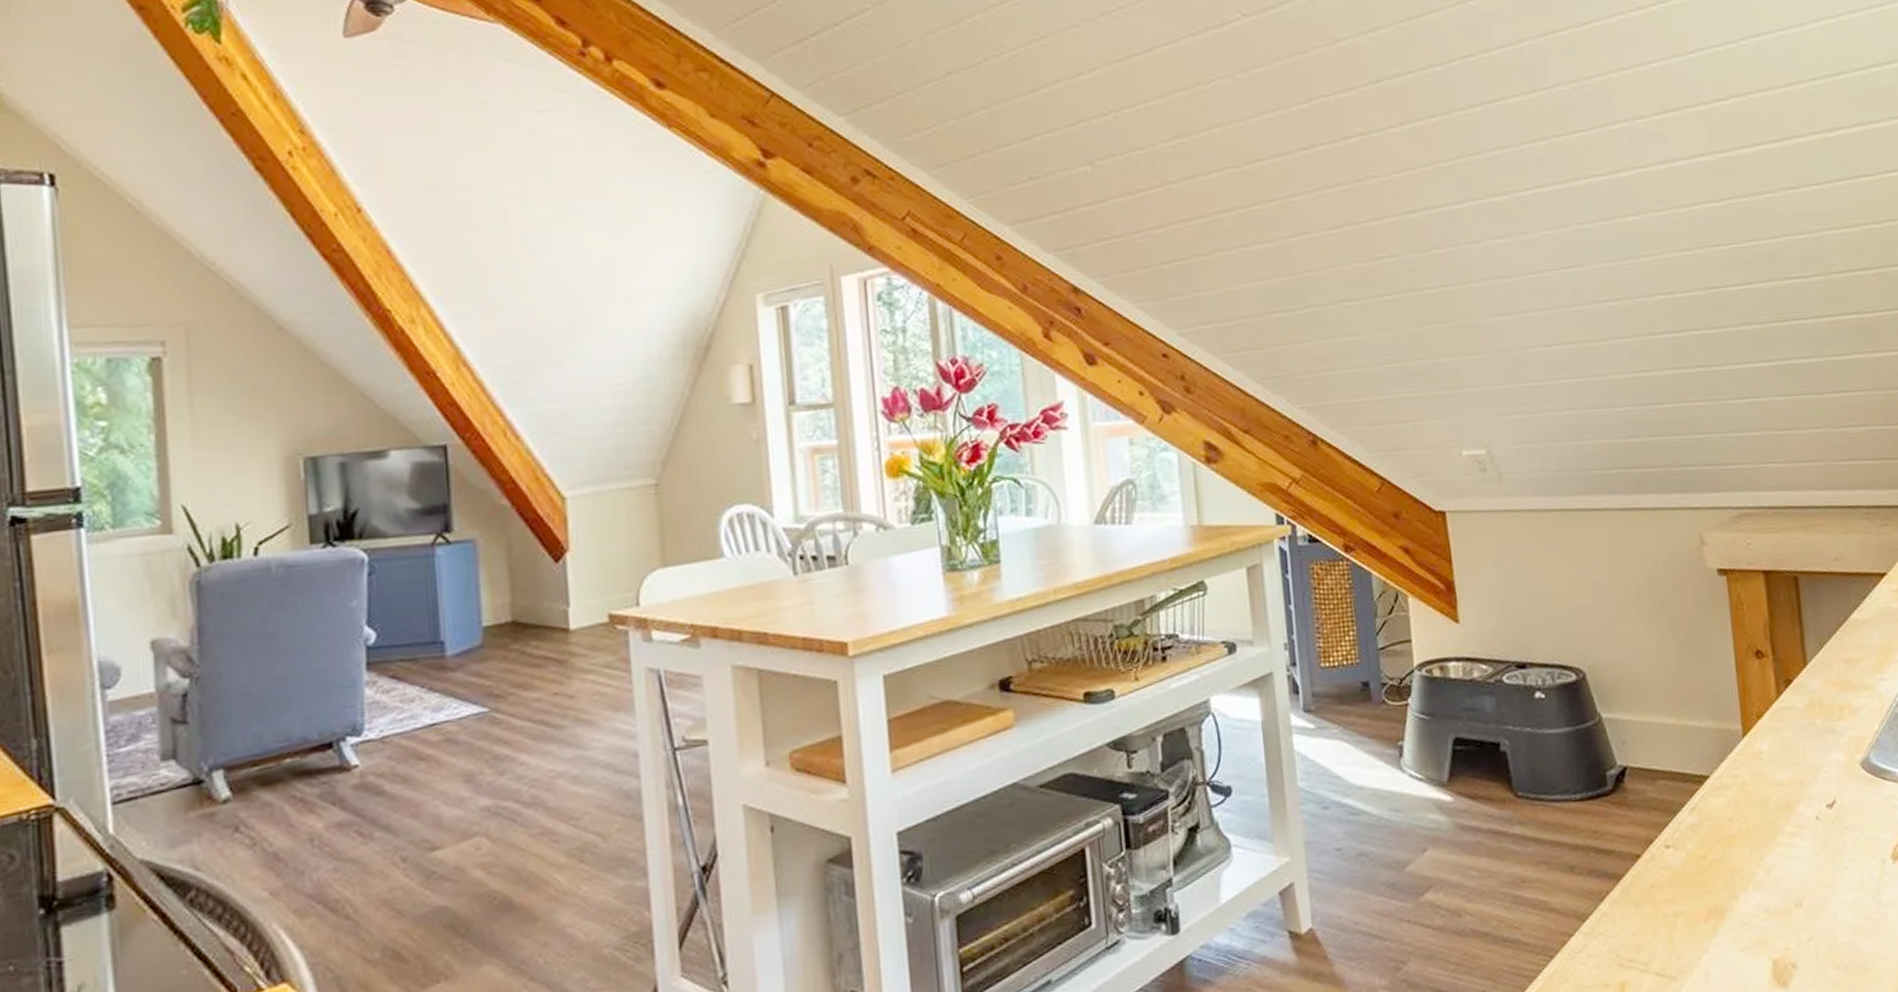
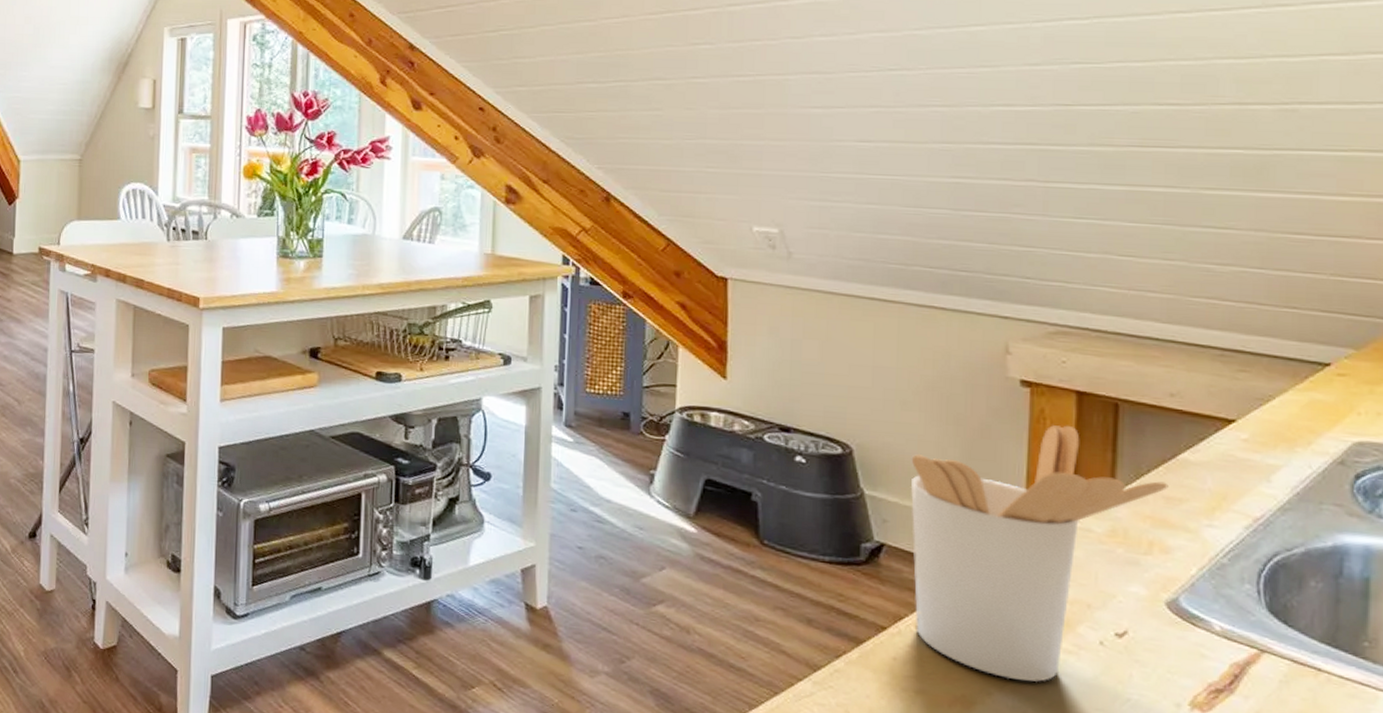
utensil holder: none [1638,606,1847,878] -> present [910,424,1169,682]

